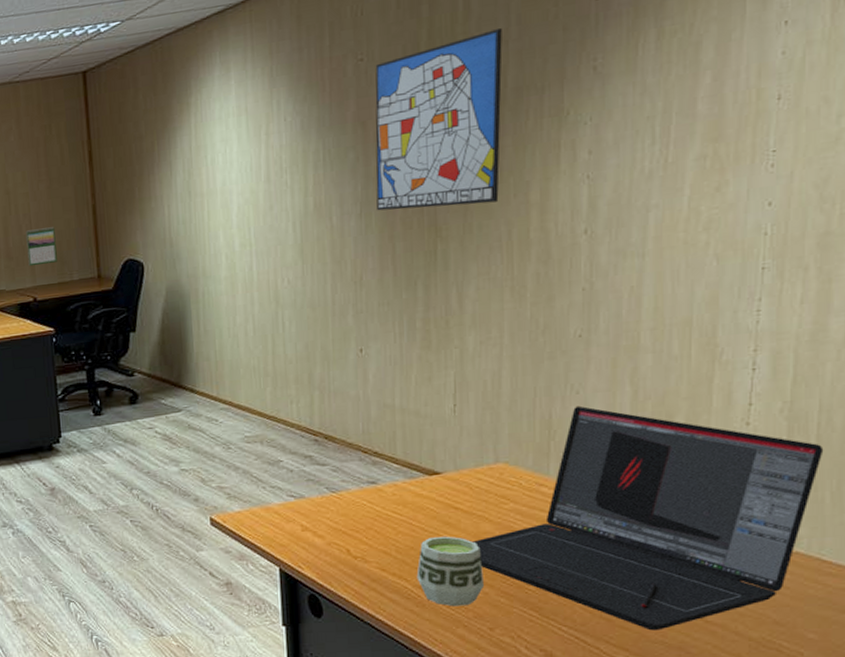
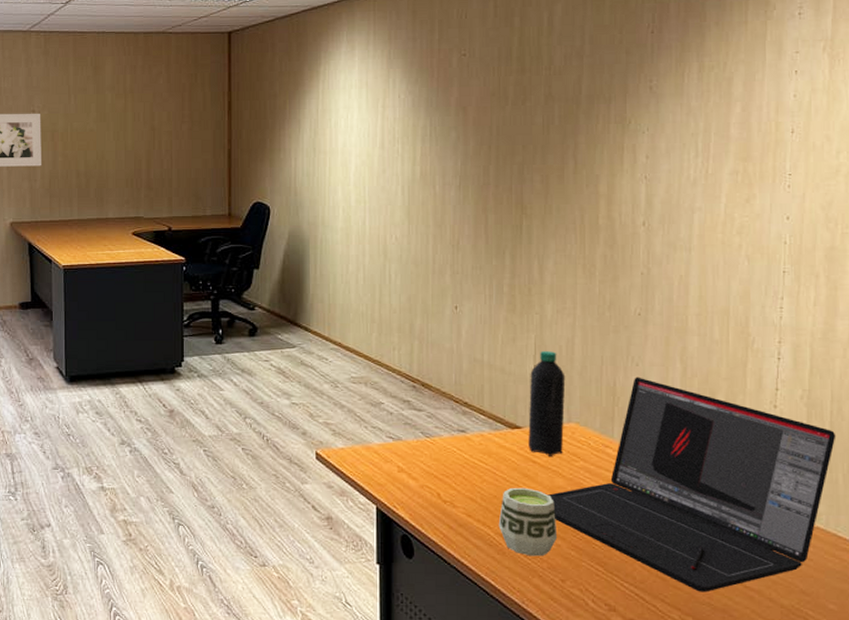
calendar: present [26,227,57,267] -> none [166,165,193,198]
wall art: present [375,28,503,211] -> none [473,45,578,190]
water bottle: none [448,387,492,501] -> present [528,351,566,456]

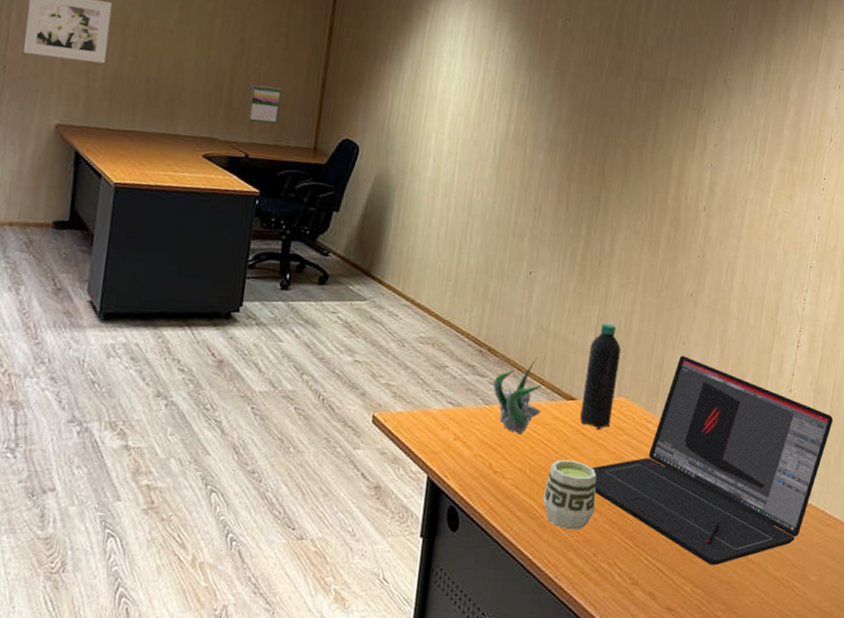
calendar: none [166,165,193,198] -> present [248,85,282,124]
plant: none [432,389,485,464] -> present [493,357,543,435]

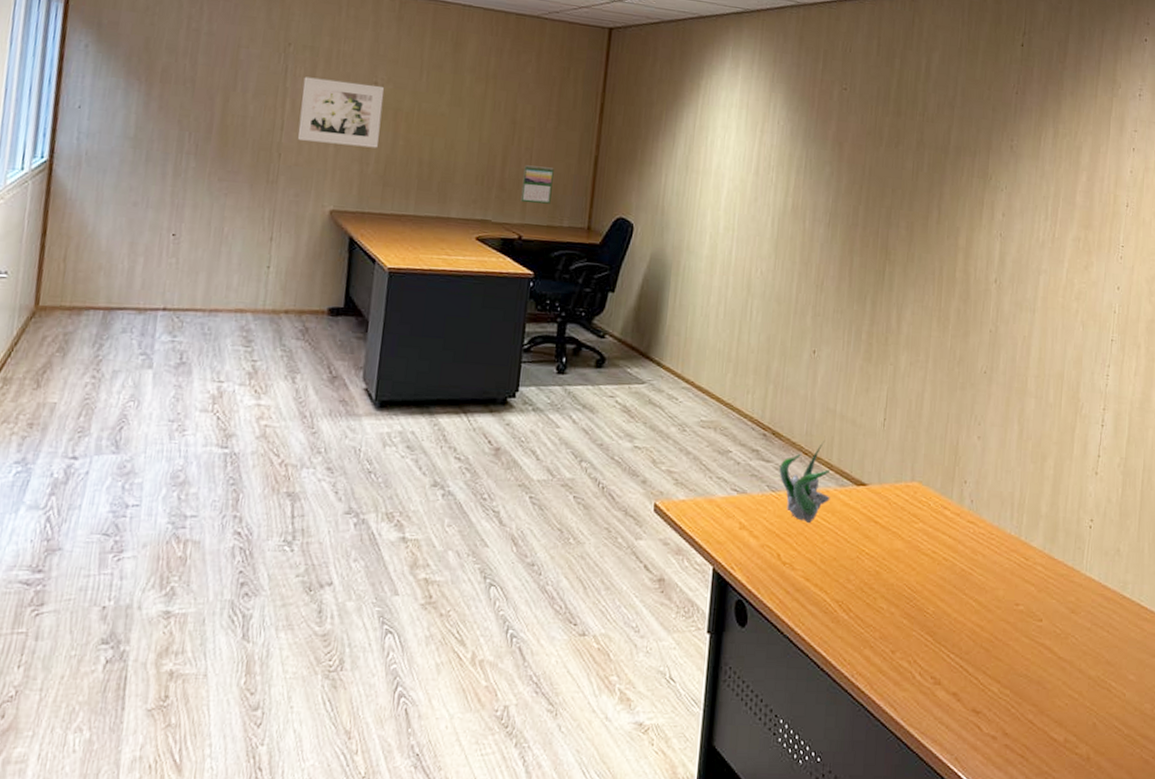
cup: present [542,459,597,530] -> none [835,549,892,625]
water bottle: present [580,324,621,429] -> none [872,404,913,517]
laptop: present [592,355,834,566] -> none [886,436,1145,664]

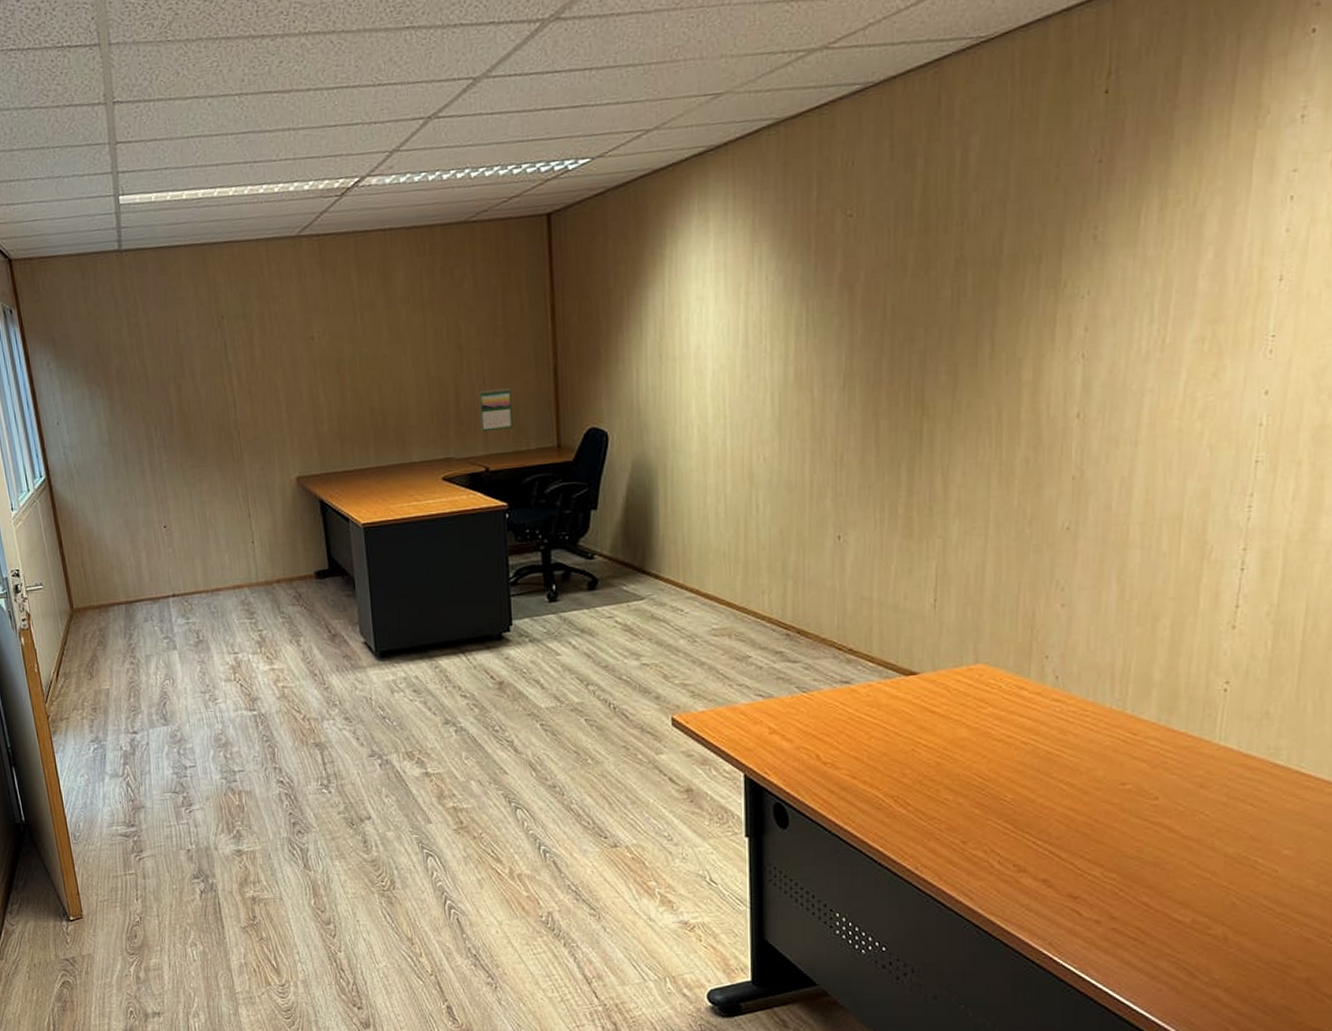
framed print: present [297,76,384,148] -> none [243,340,327,413]
plant: present [779,441,831,523] -> none [809,633,874,720]

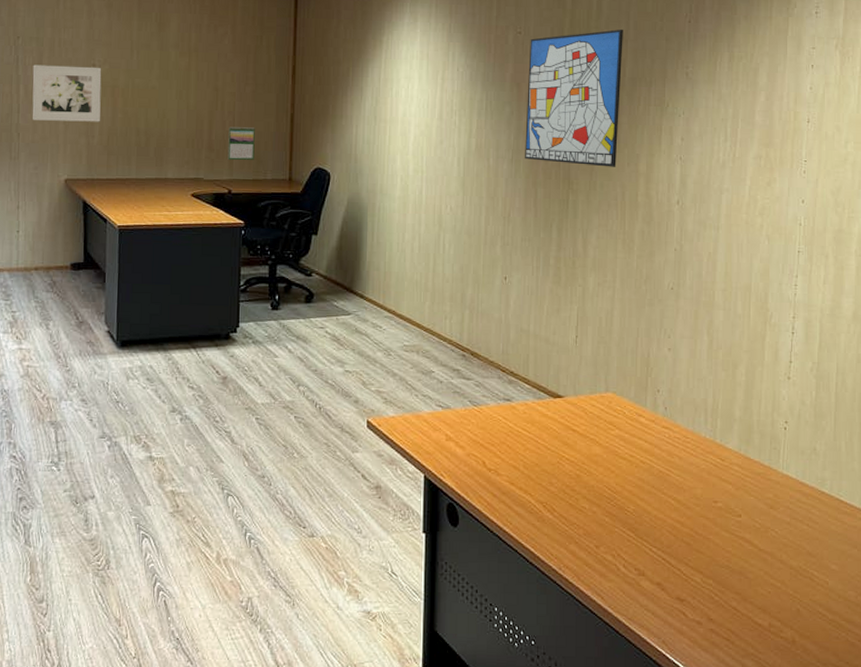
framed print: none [243,340,327,413] -> present [32,64,102,122]
wall art: none [861,188,1000,384] -> present [525,29,623,167]

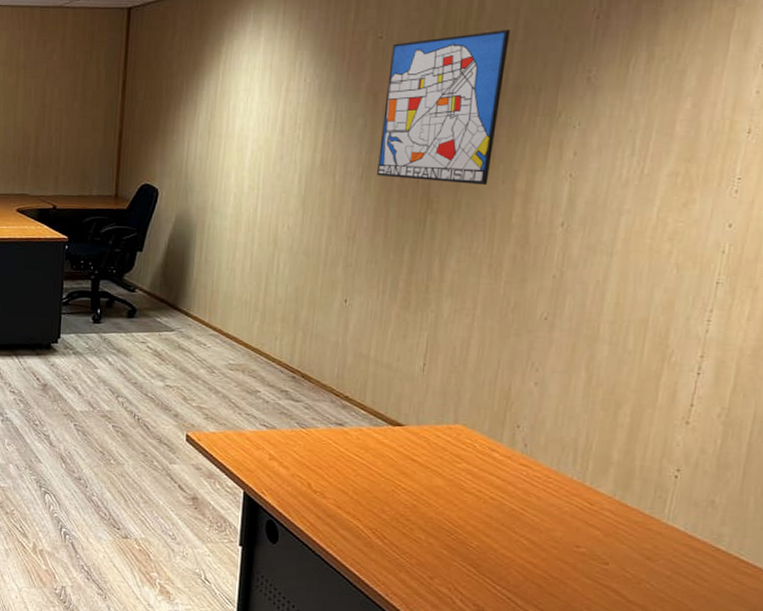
calendar: present [227,127,255,161] -> none [53,143,82,177]

